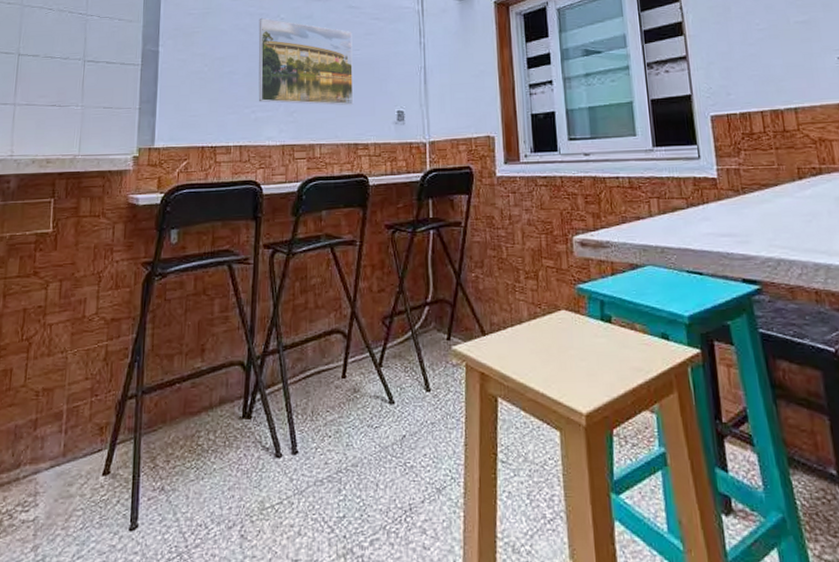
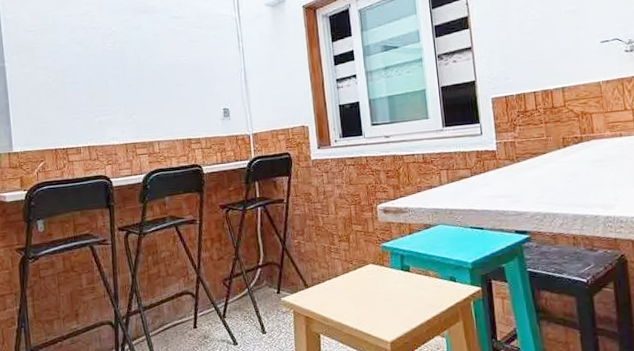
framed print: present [258,17,354,106] -> none [92,31,185,108]

